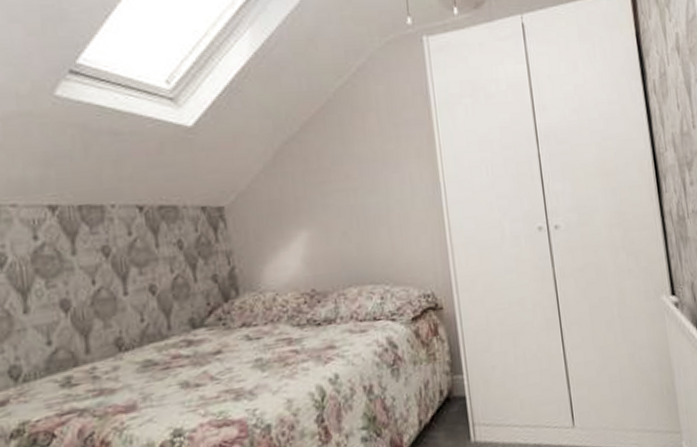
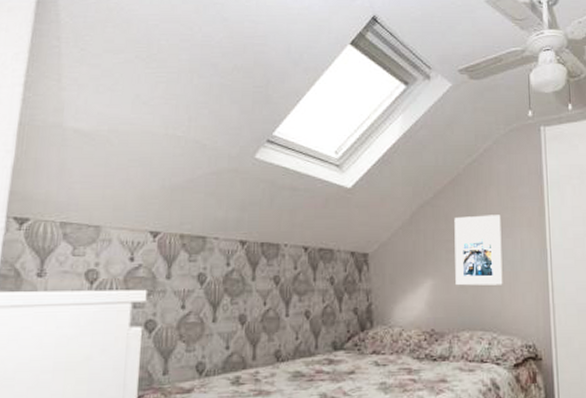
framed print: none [328,146,392,235] -> present [454,215,503,286]

